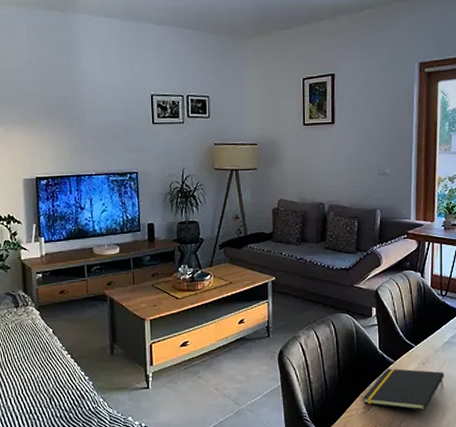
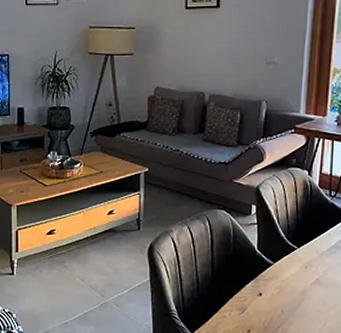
notepad: present [363,368,444,411] -> none [237,270,329,317]

